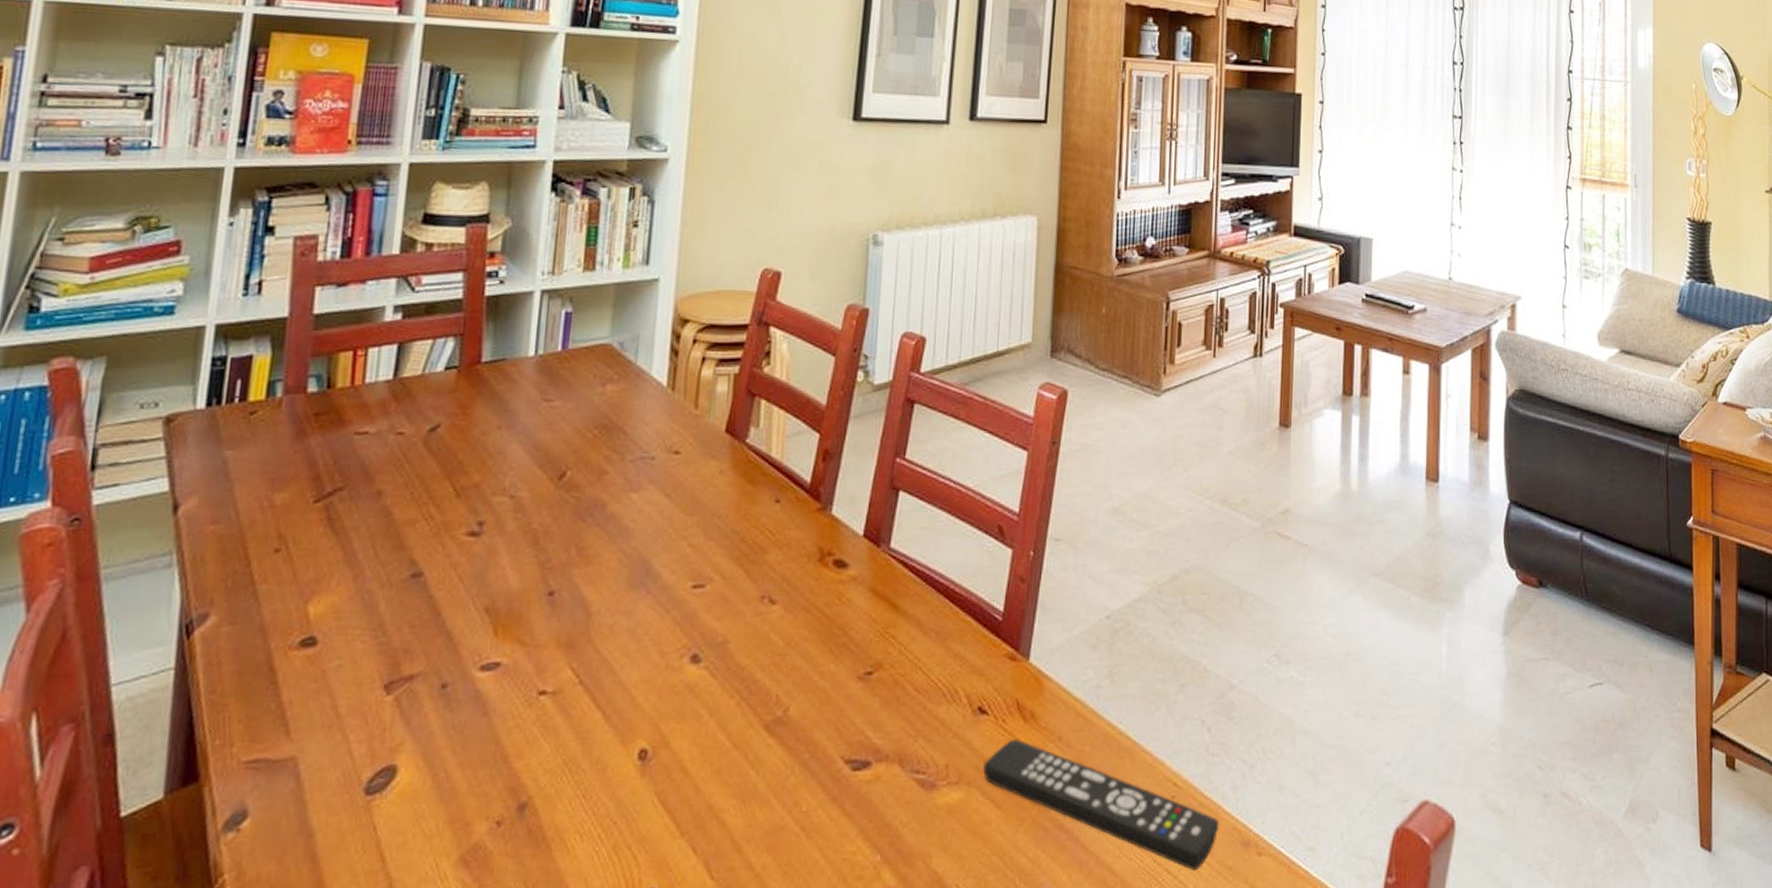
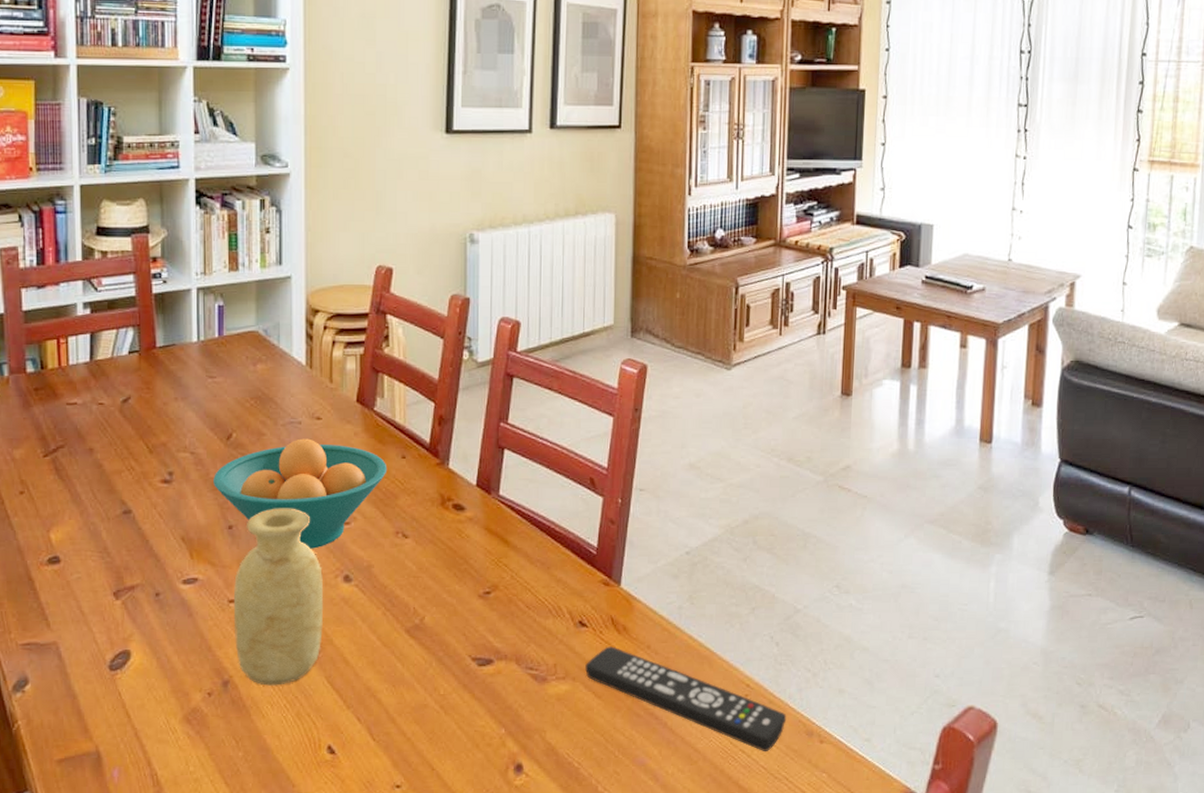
fruit bowl: none [535,478,757,620] -> present [213,438,388,549]
vase: none [541,567,664,808] -> present [233,508,324,686]

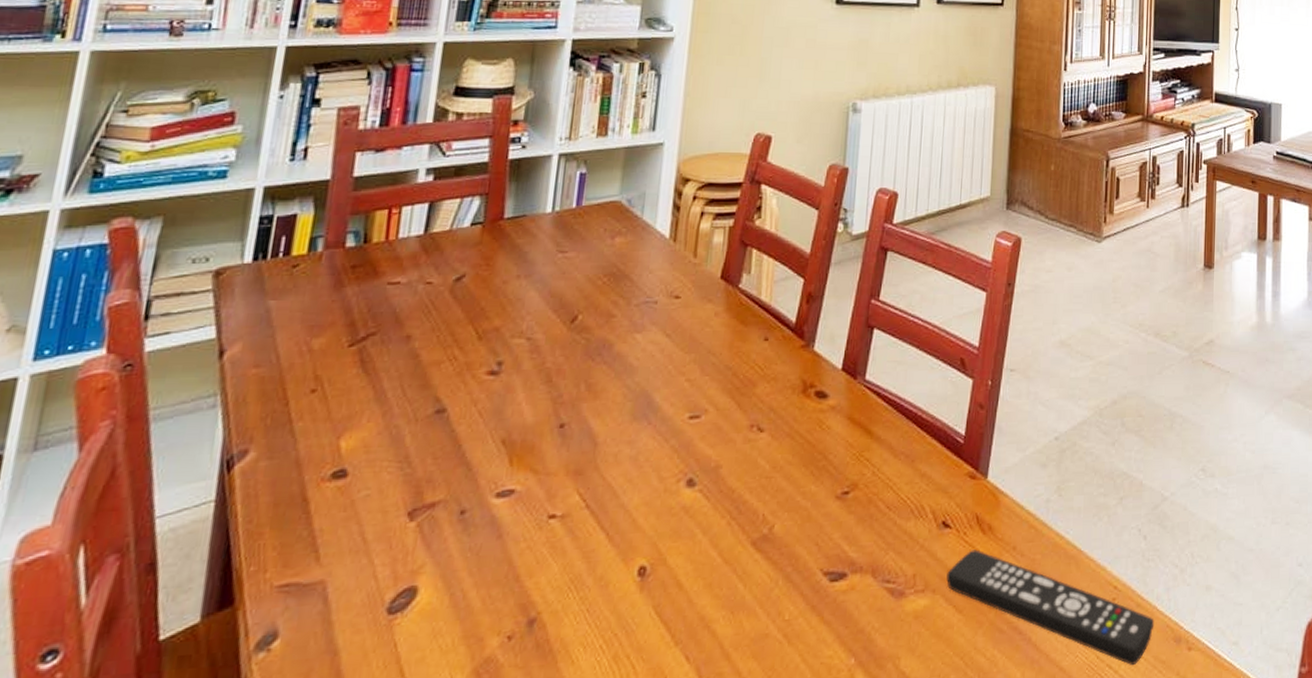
fruit bowl: present [213,438,388,549] -> none [549,320,748,449]
vase: present [233,508,324,686] -> none [549,400,663,622]

